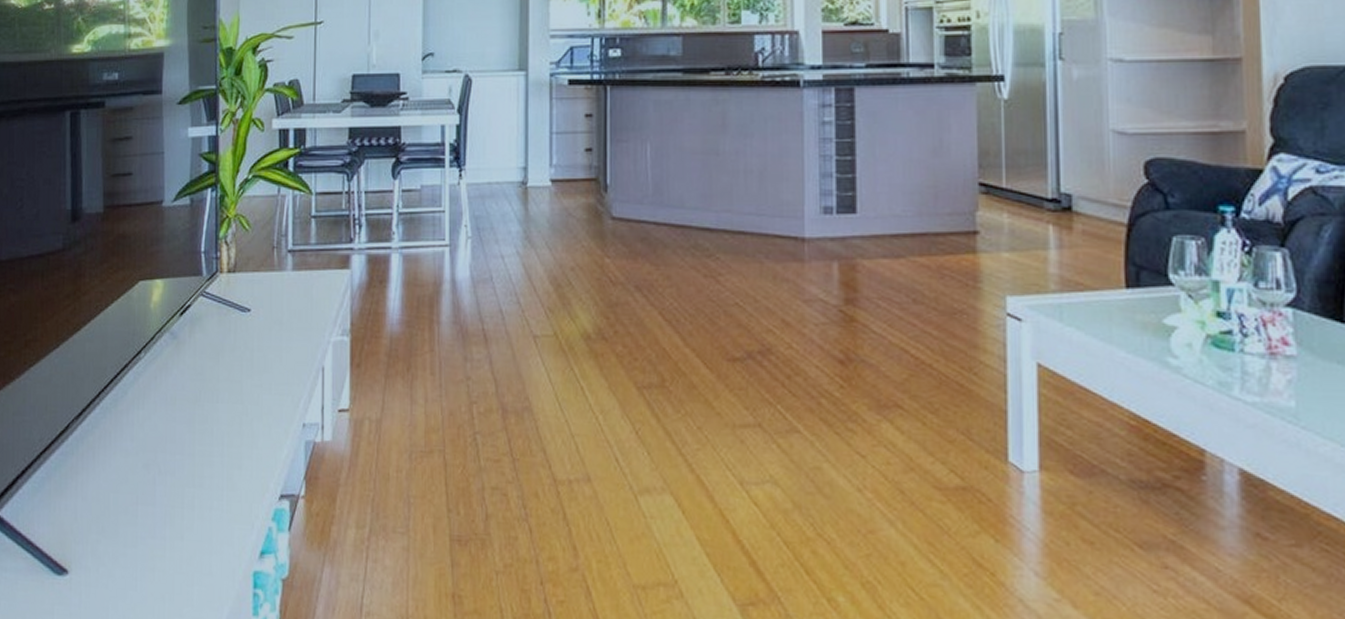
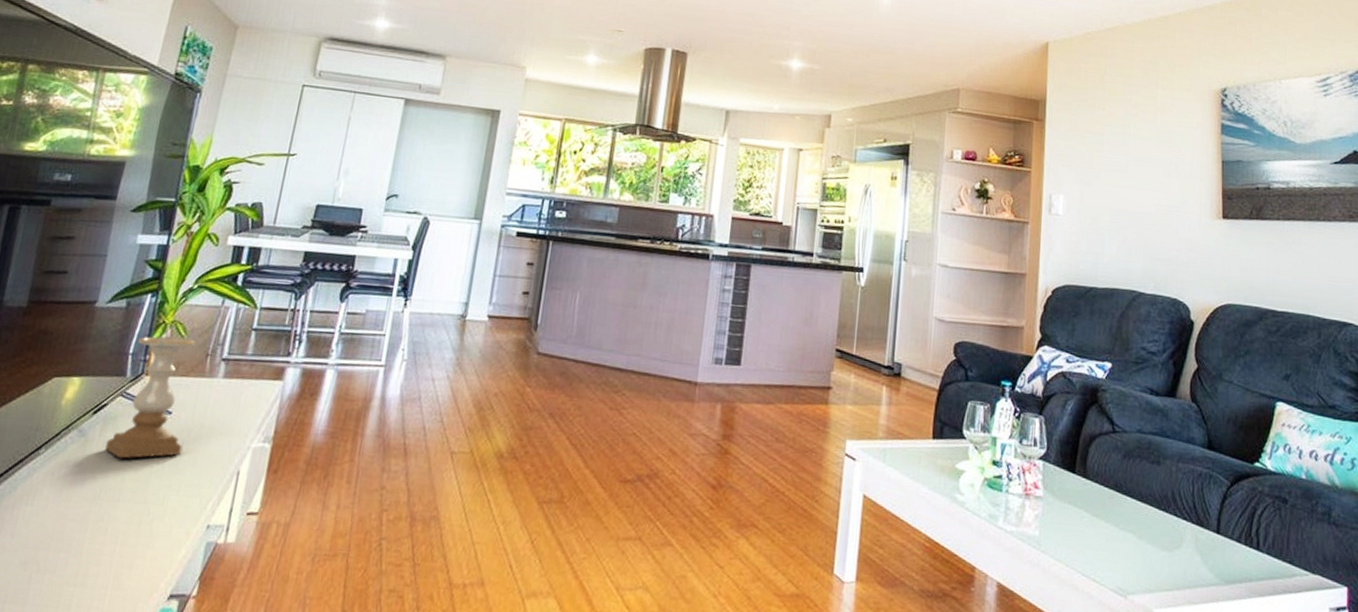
candle holder: none [197,232,266,360] -> present [105,336,196,459]

